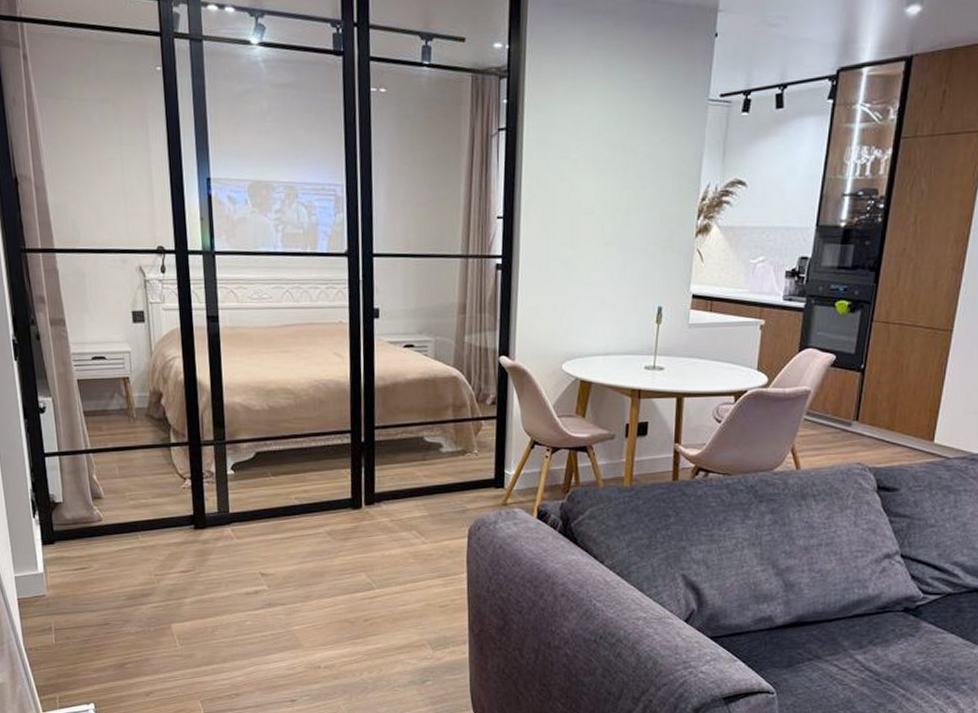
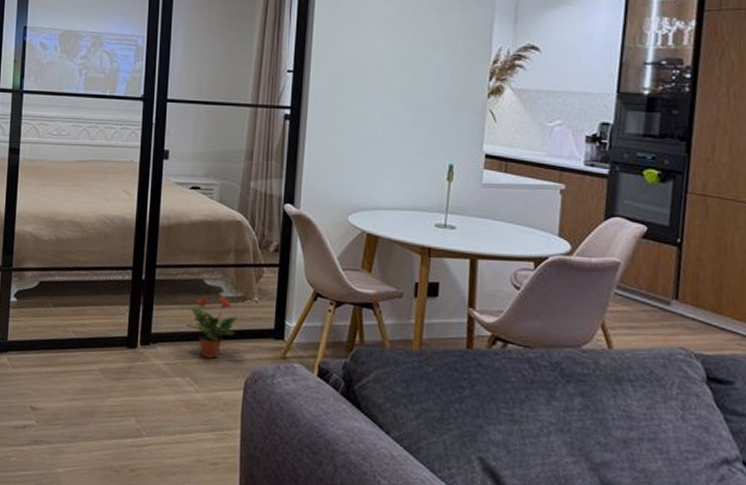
potted plant: none [408,452,459,512] -> present [185,295,237,359]

